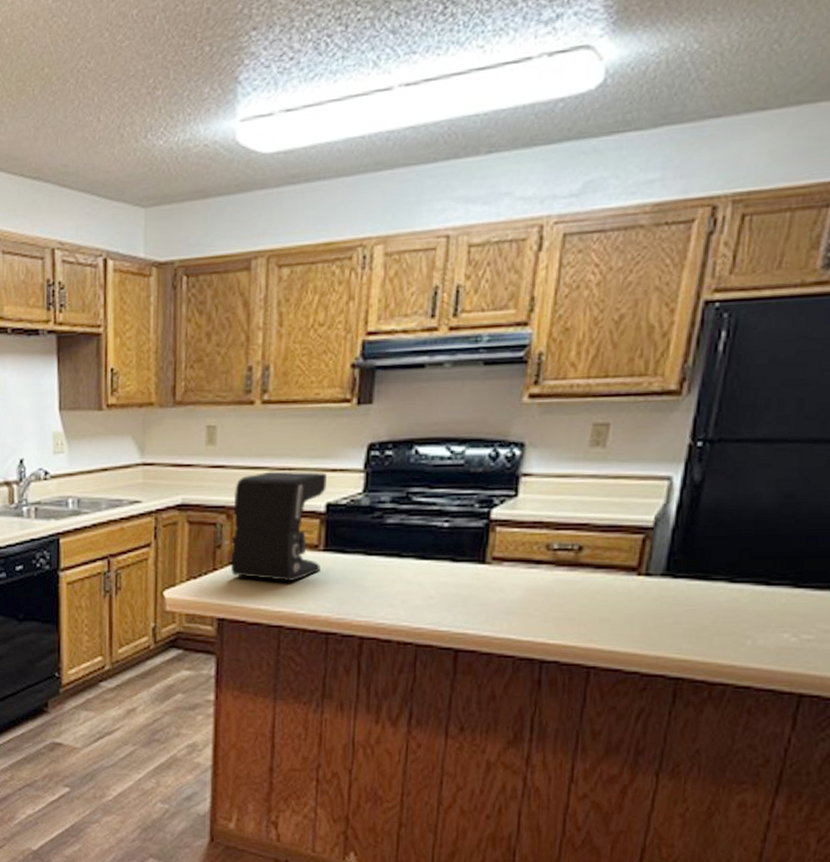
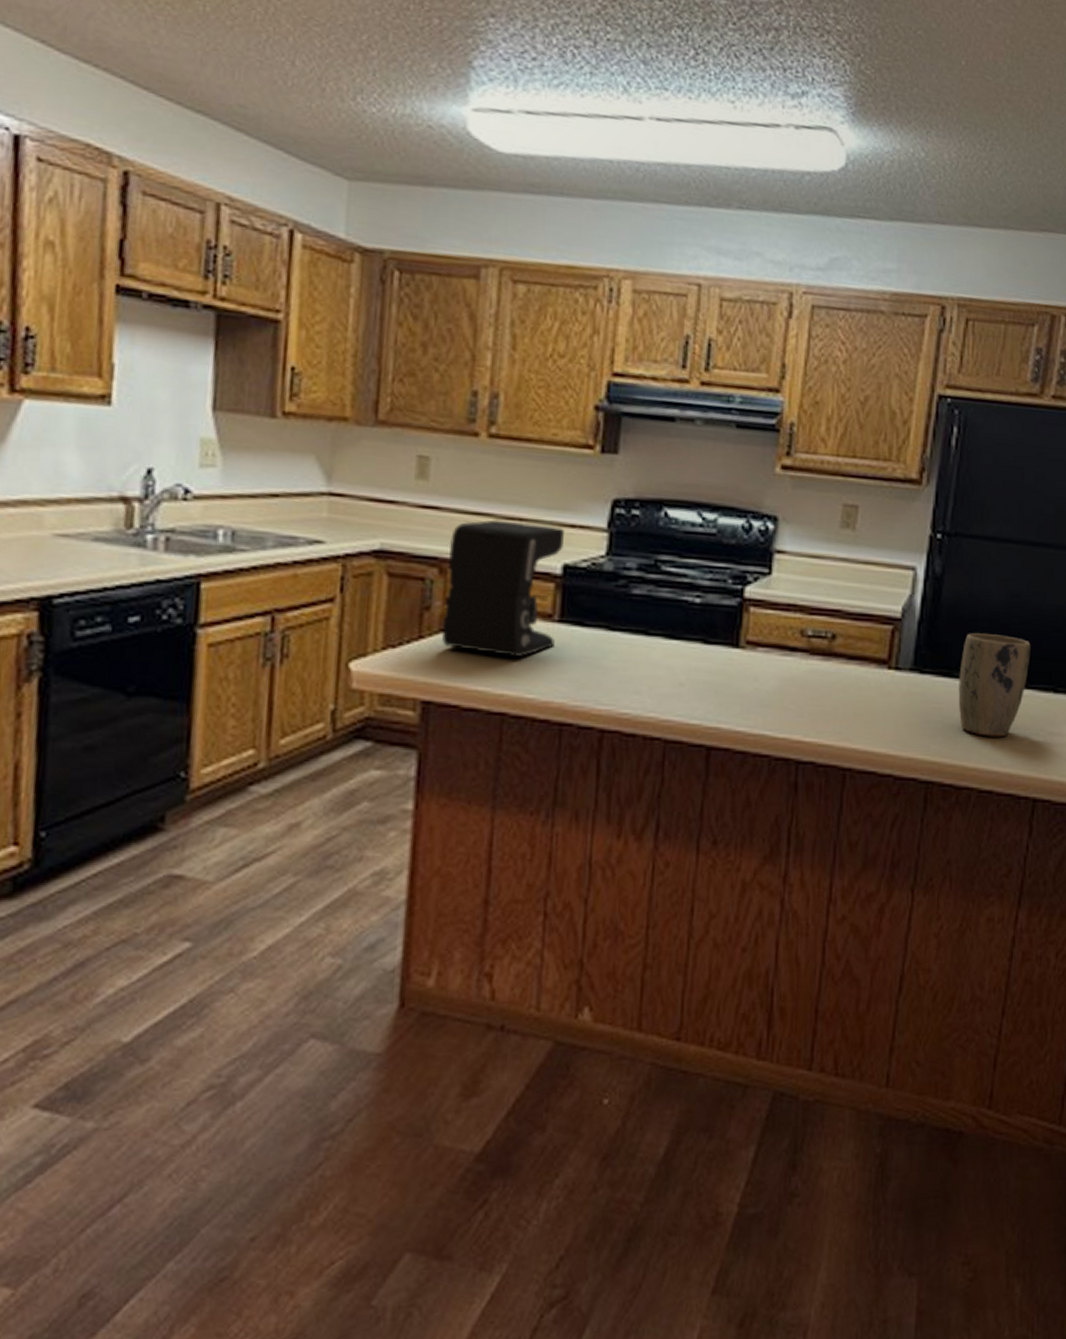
plant pot: none [715,536,805,636] -> present [958,633,1031,737]

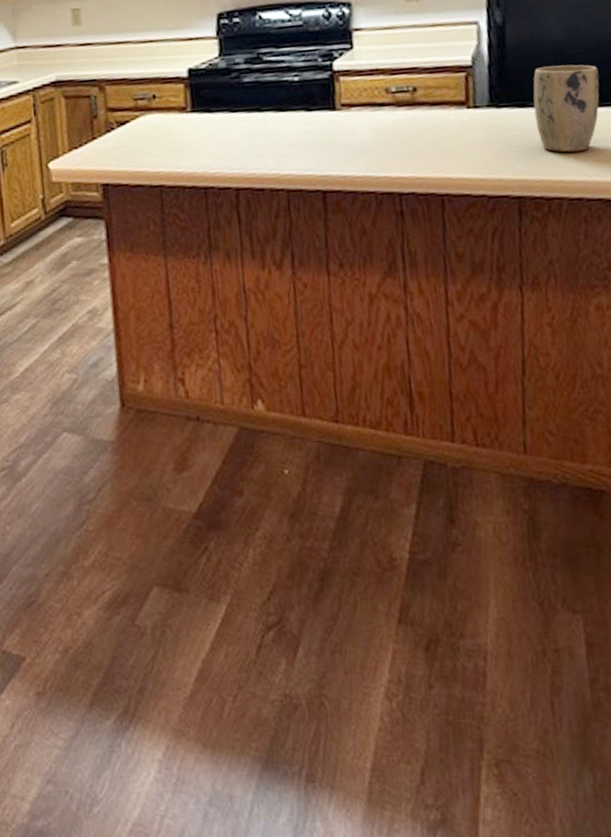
coffee maker: present [441,519,564,658] -> none [103,41,191,144]

